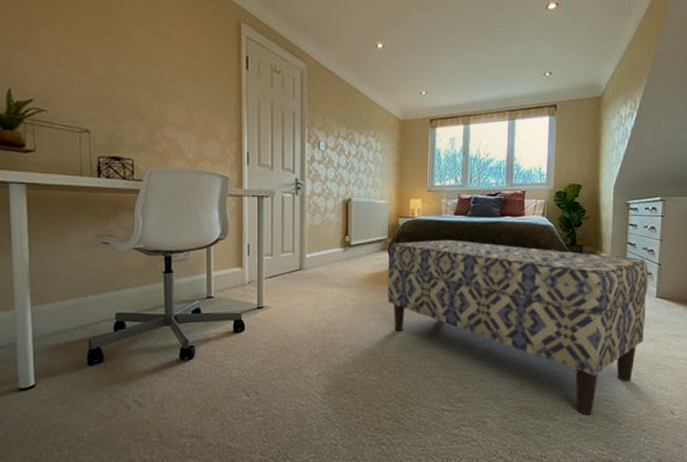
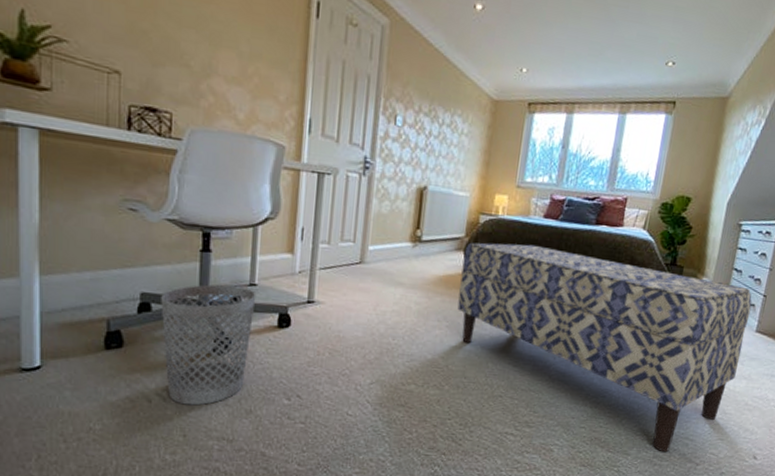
wastebasket: none [133,300,214,409] -> present [161,284,256,406]

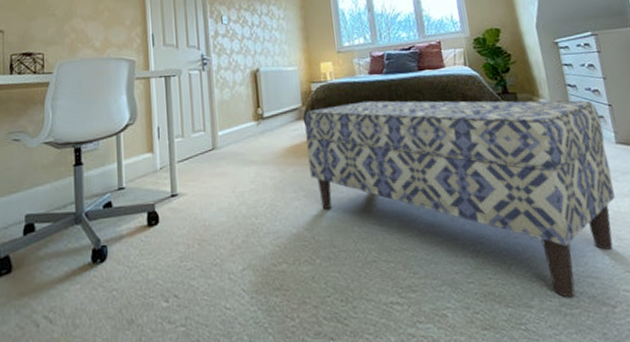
wastebasket: present [161,284,256,406] -> none [43,192,126,325]

